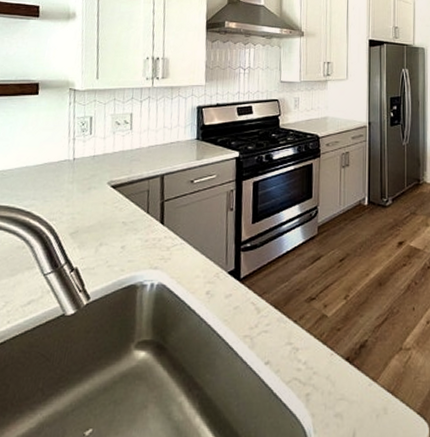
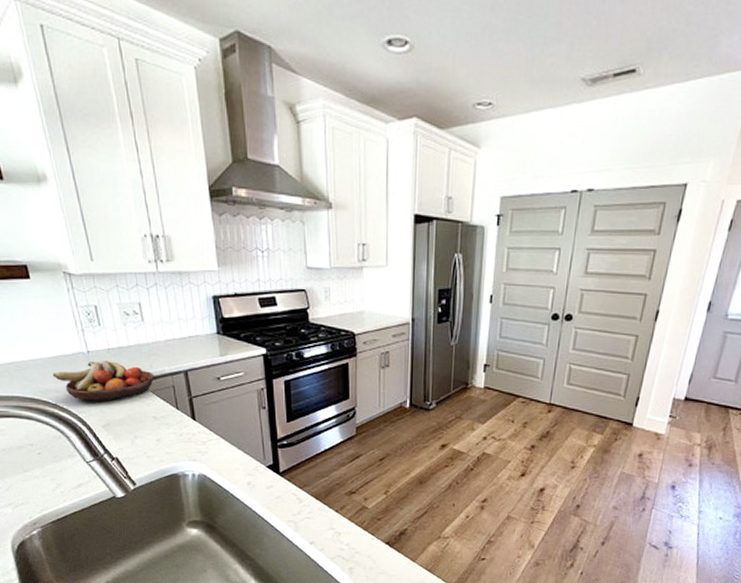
fruit bowl: none [34,166,132,209] -> present [53,359,154,402]

